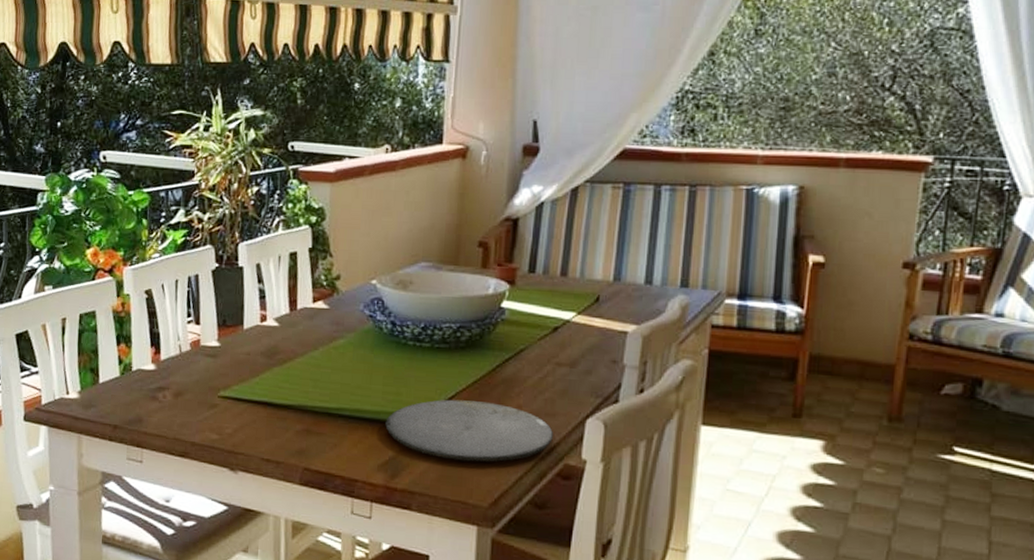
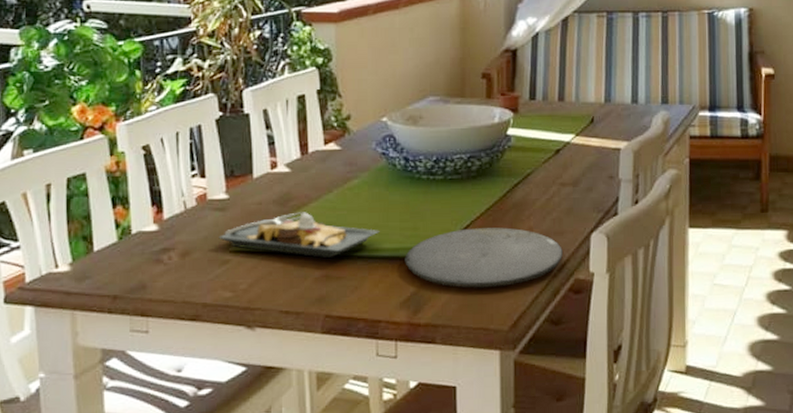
plate: none [209,366,362,413] -> present [218,212,380,257]

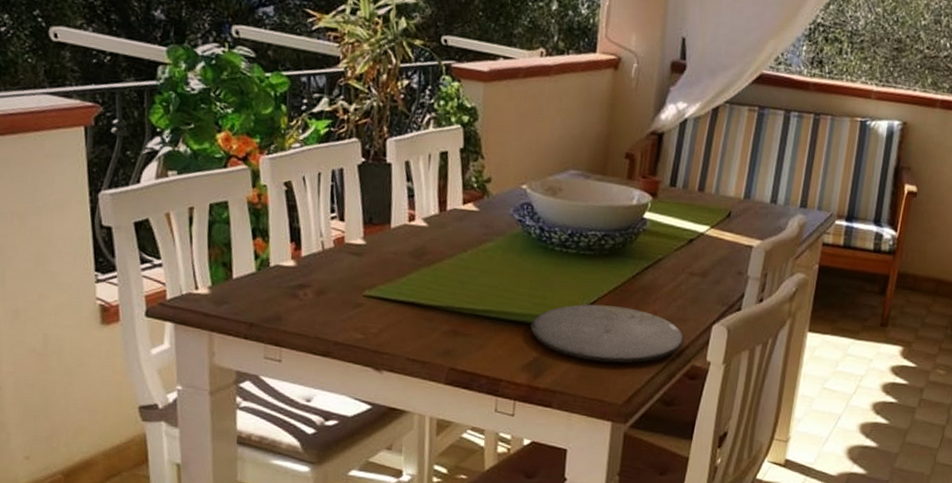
plate: present [218,212,380,257] -> none [353,266,509,314]

